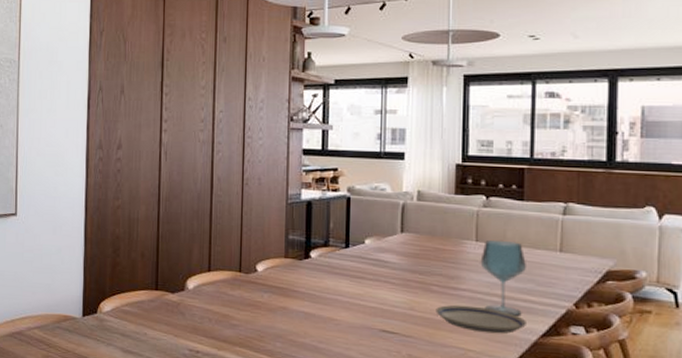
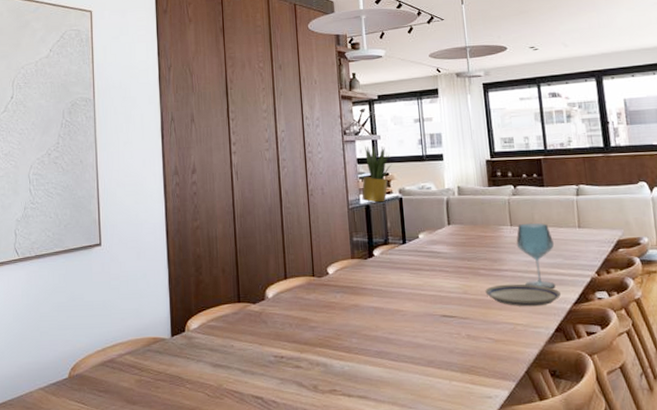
planter: none [304,135,343,200] -> present [362,146,392,203]

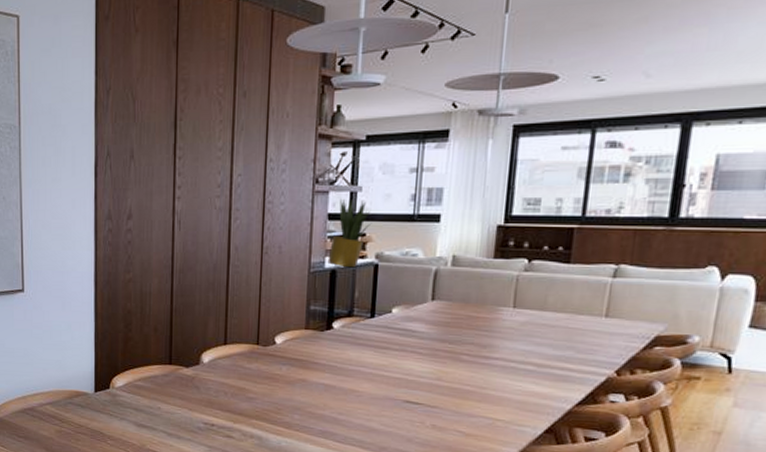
plate: present [485,283,562,307] -> none [464,374,563,403]
wine glass: present [516,223,556,289] -> none [516,307,568,385]

